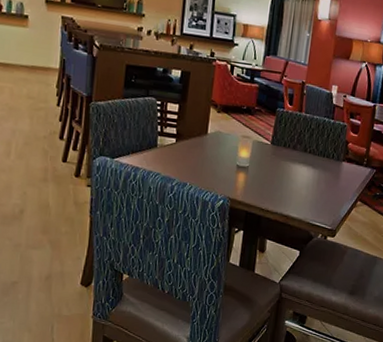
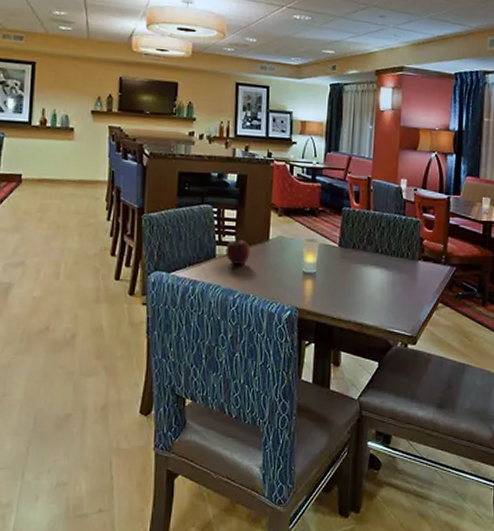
fruit: none [166,131,190,156] -> present [226,239,250,265]

